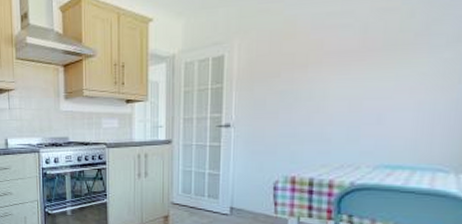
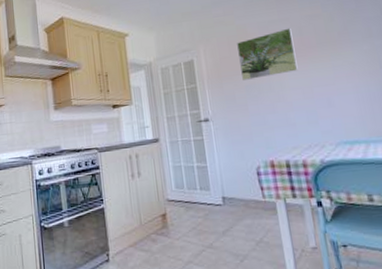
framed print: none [279,23,354,84] -> present [237,27,298,80]

